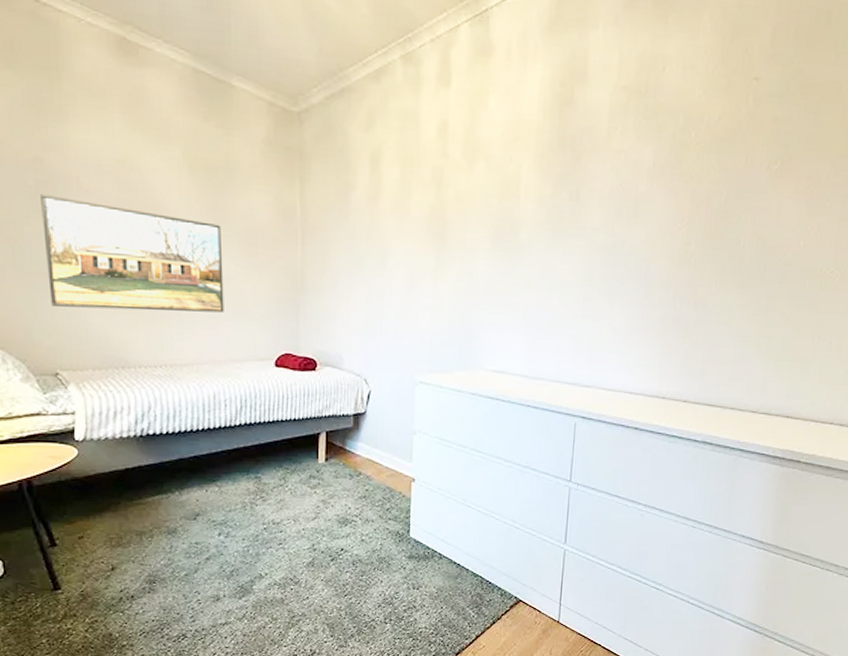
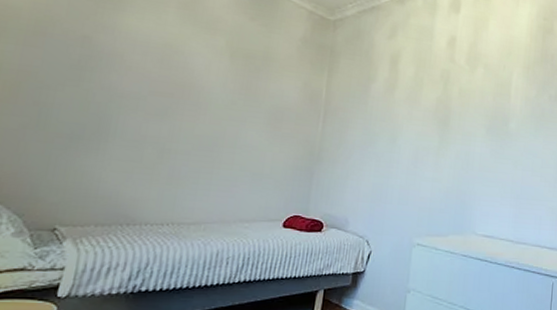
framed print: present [40,195,224,313] -> none [66,67,251,177]

